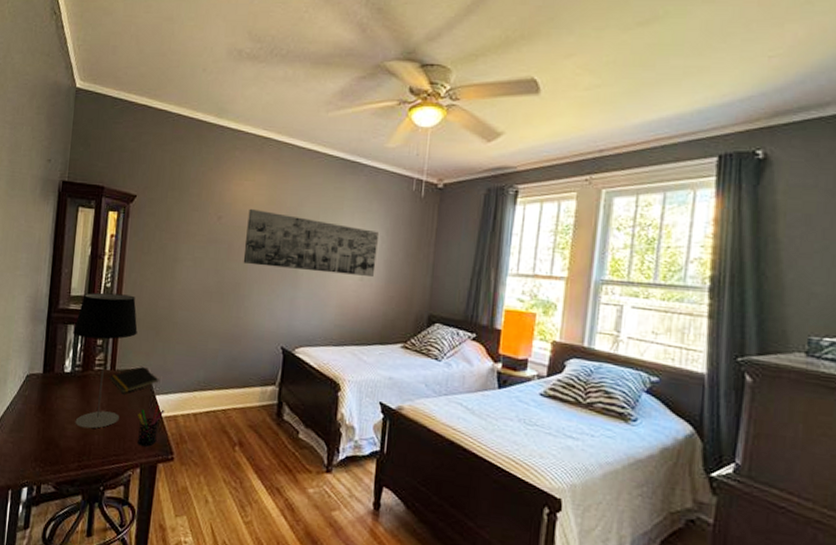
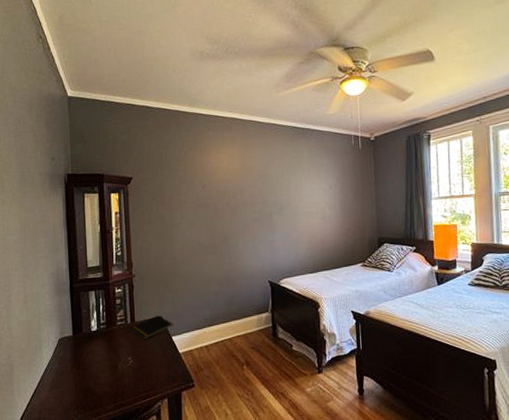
table lamp: present [73,292,138,429] -> none [94,259,149,374]
pen holder: present [137,404,165,446] -> none [159,343,181,380]
wall art: present [243,208,378,276] -> none [227,175,333,220]

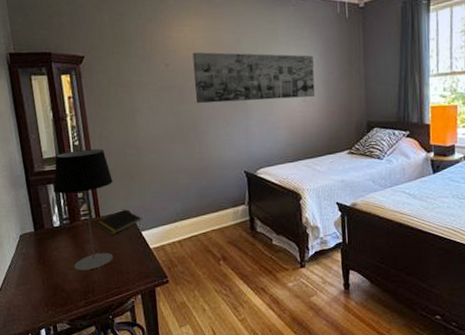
table lamp: none [94,259,149,374] -> present [53,149,113,271]
wall art: none [227,175,333,220] -> present [192,52,316,104]

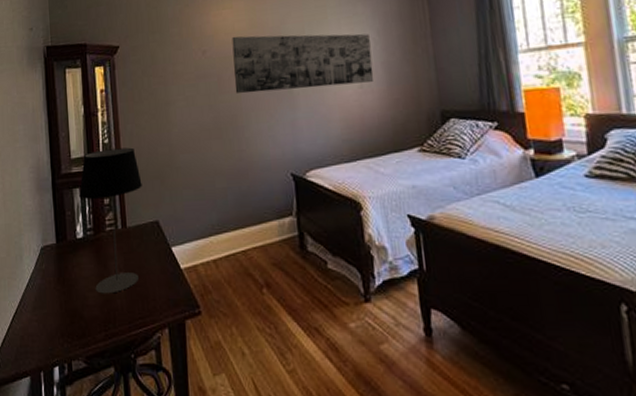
notepad: present [95,209,142,236] -> none [121,218,173,252]

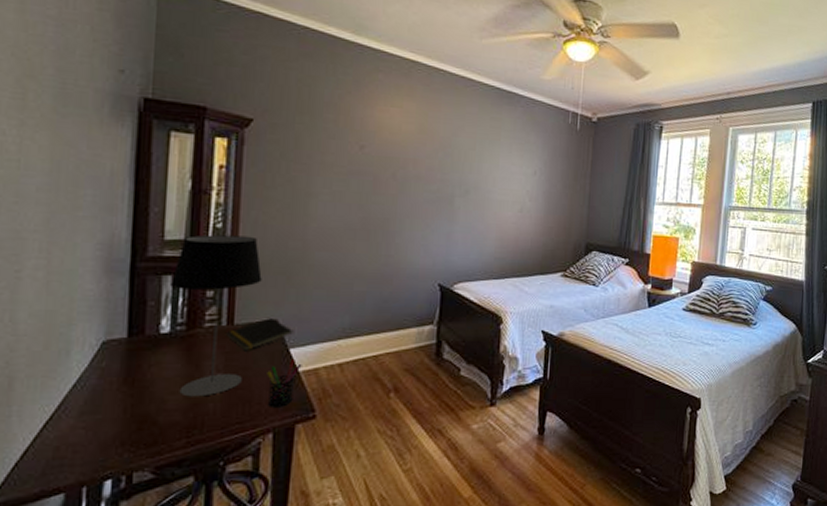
notepad: none [121,218,173,252] -> present [225,317,294,352]
pen holder: none [156,256,183,303] -> present [267,358,302,407]
wall art: present [232,33,374,94] -> none [391,137,537,208]

